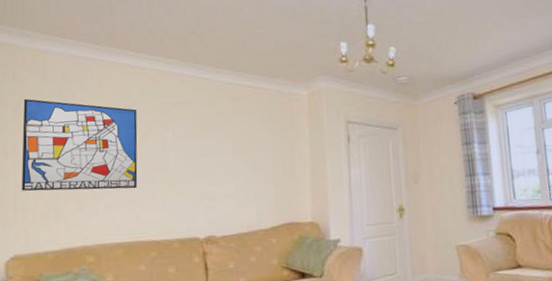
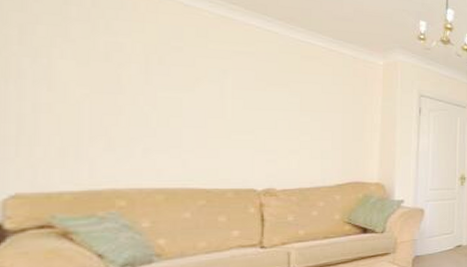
wall art: present [22,98,138,191] -> none [29,18,189,134]

